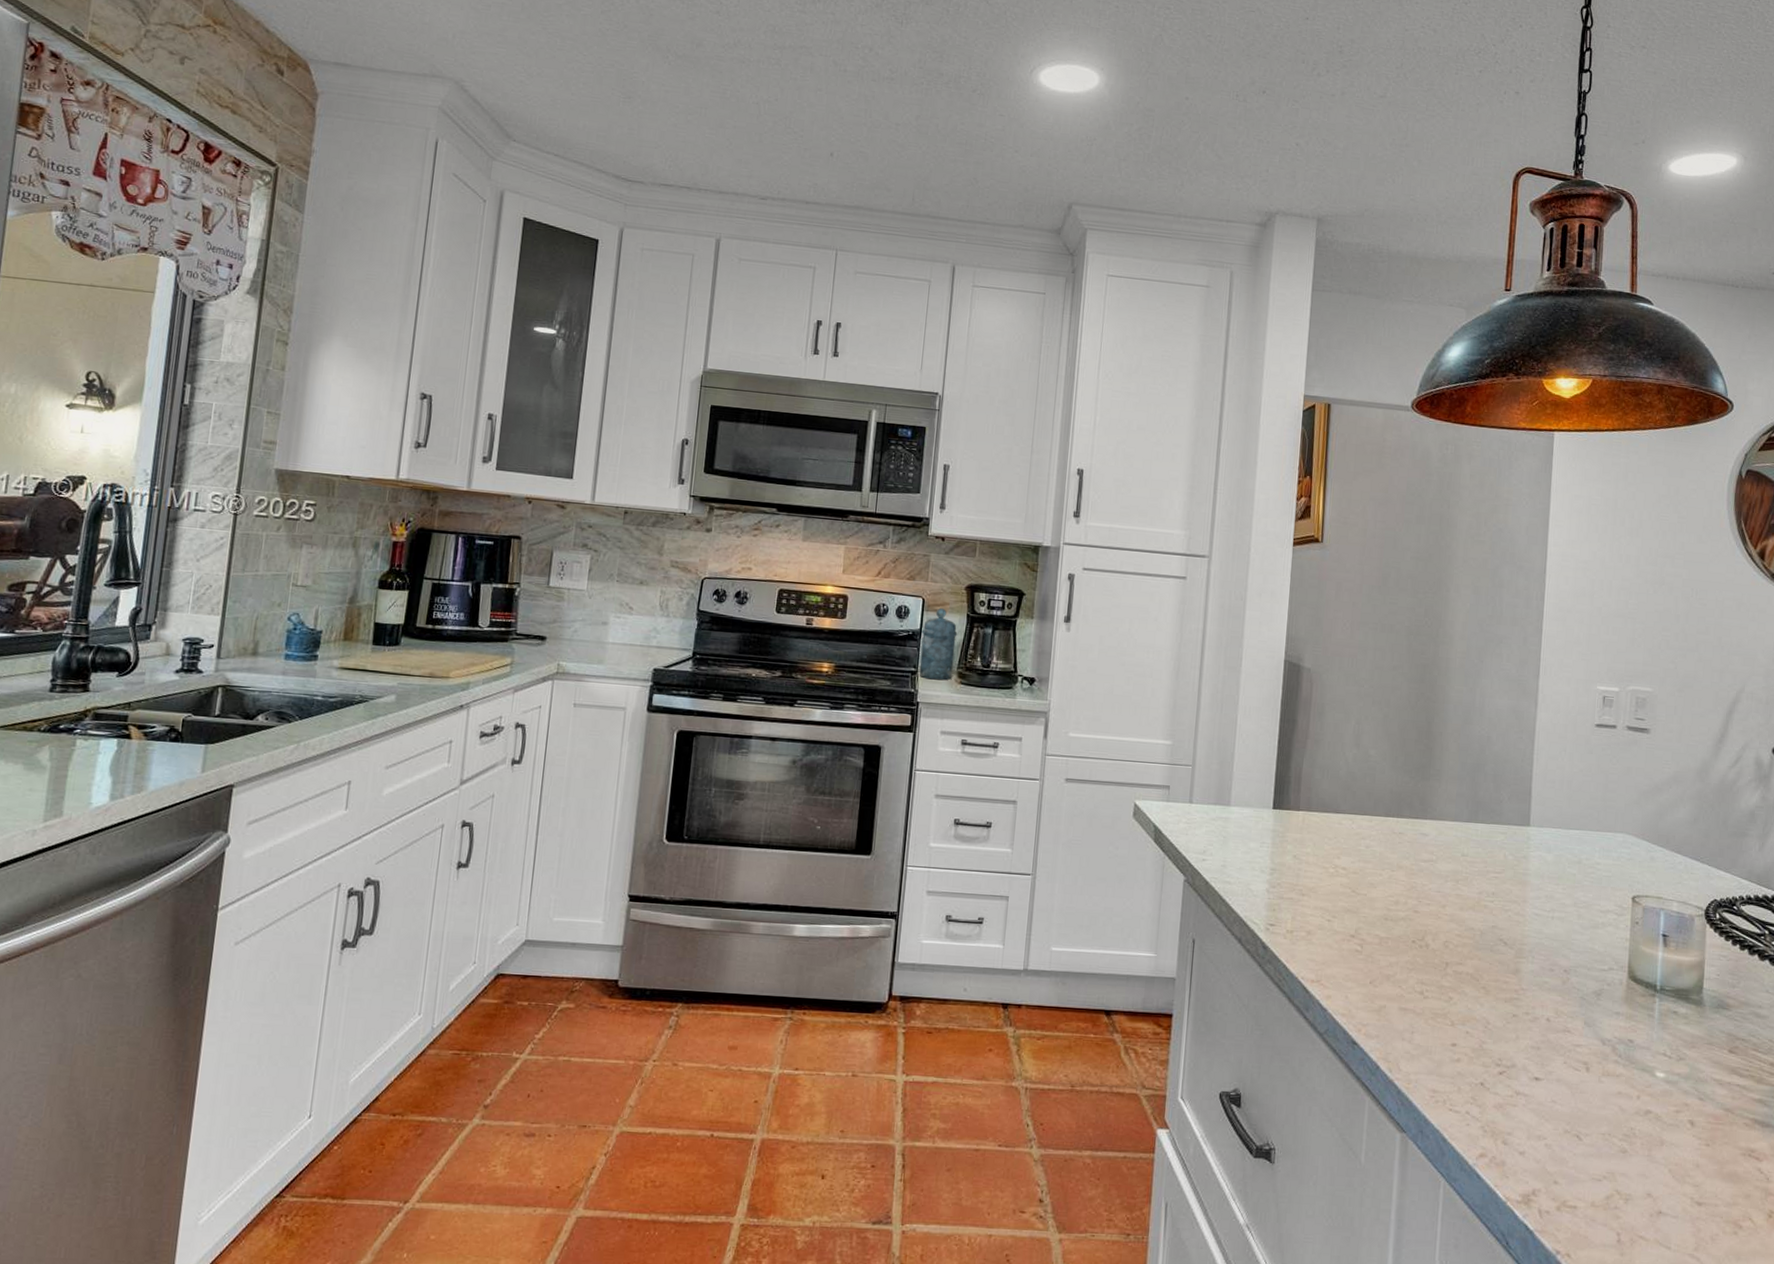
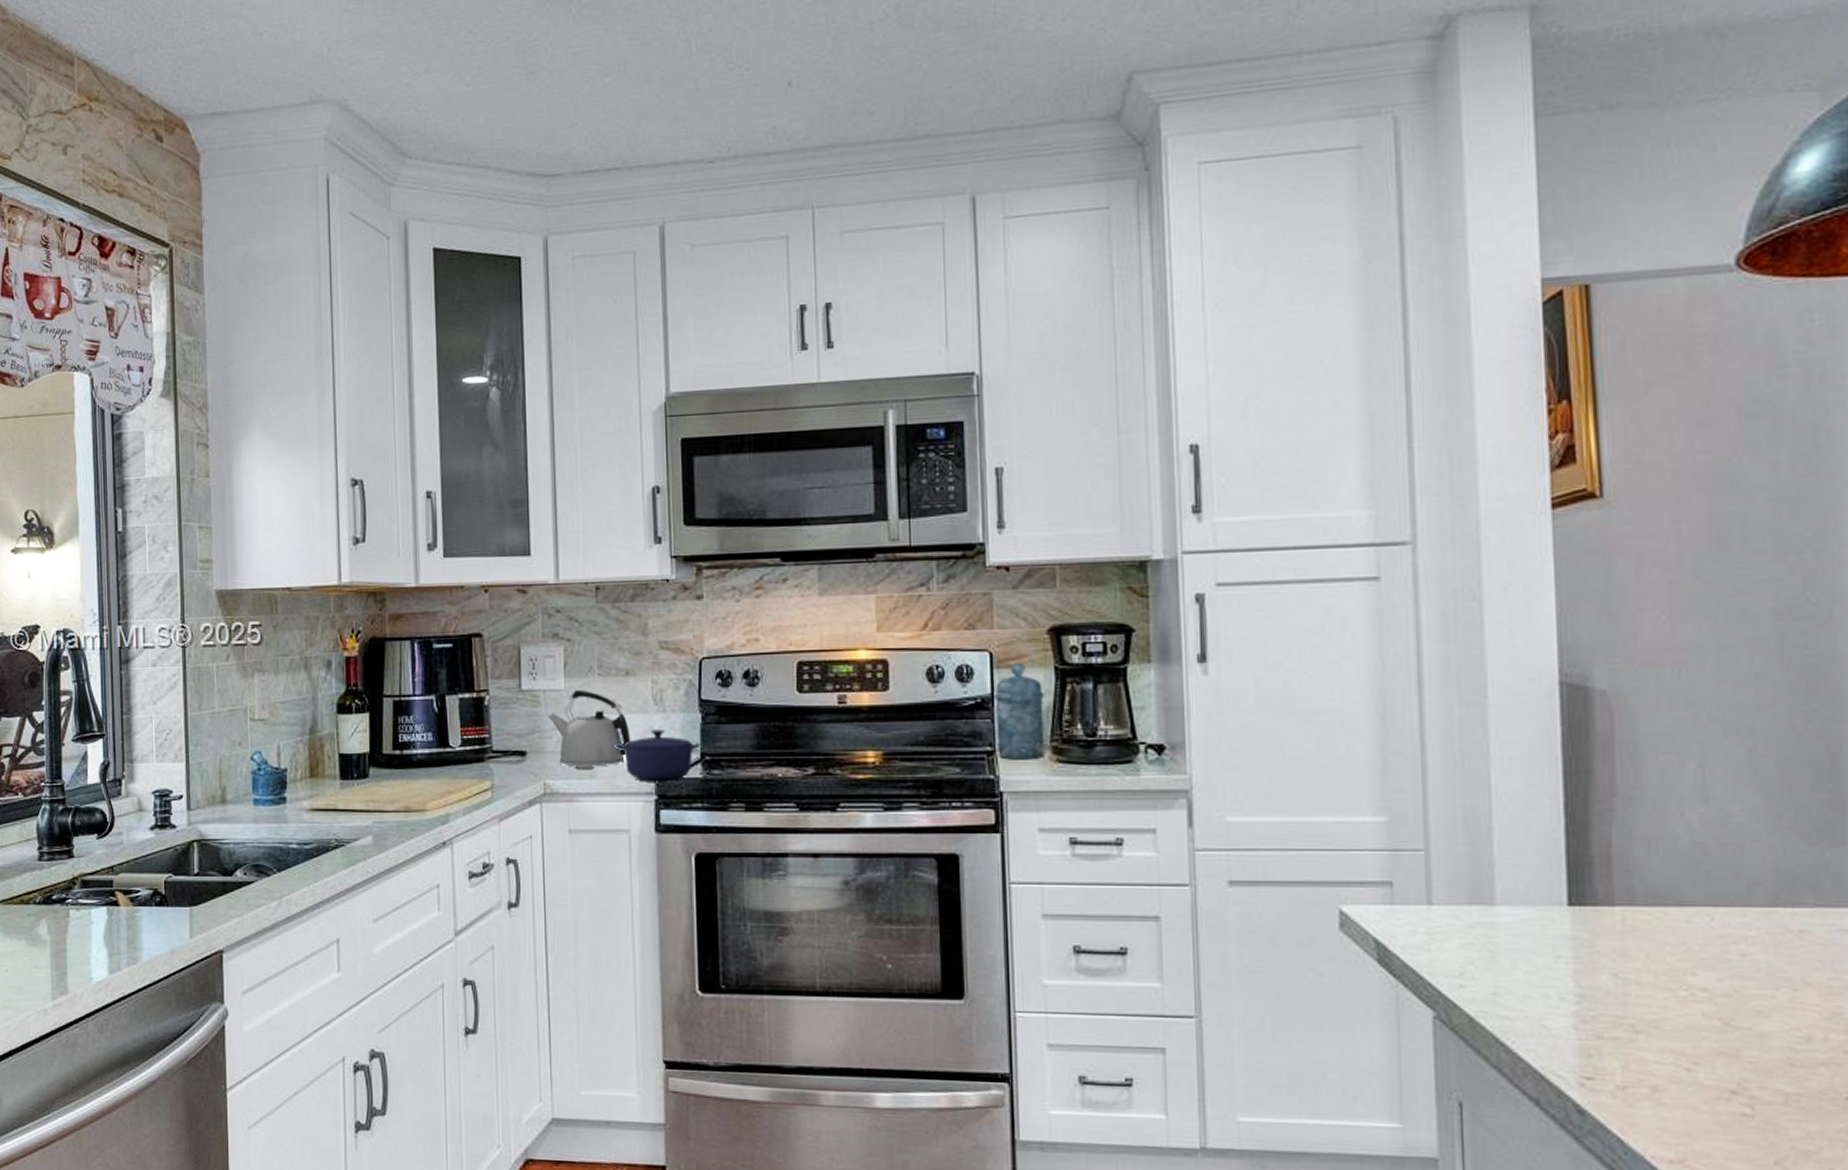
kettle: none [569,591,637,656] -> present [547,689,631,769]
cooking pot: none [622,630,694,672] -> present [614,729,700,781]

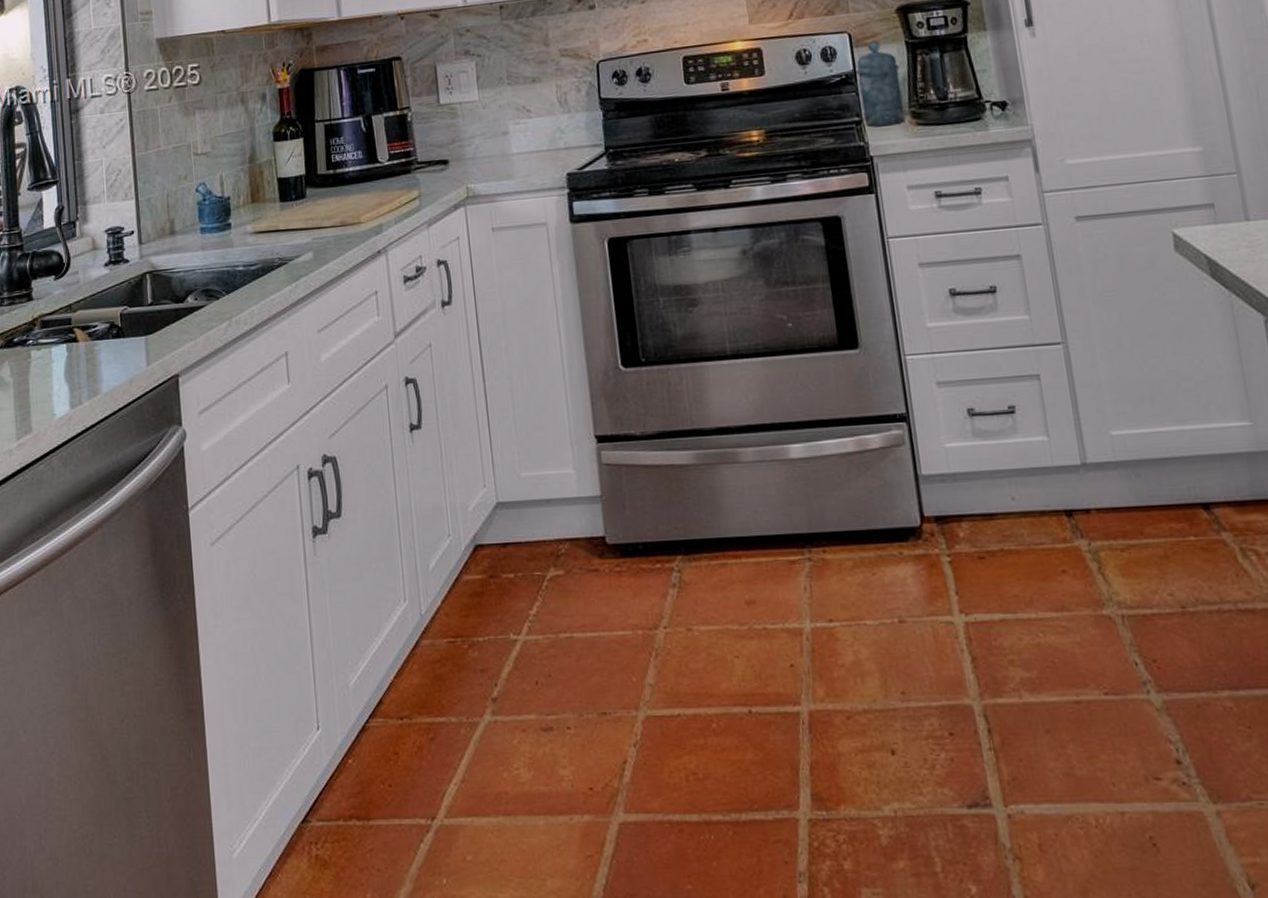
kettle: present [547,689,631,769] -> none [465,99,542,171]
cooking pot: present [614,729,700,781] -> none [527,128,604,177]

